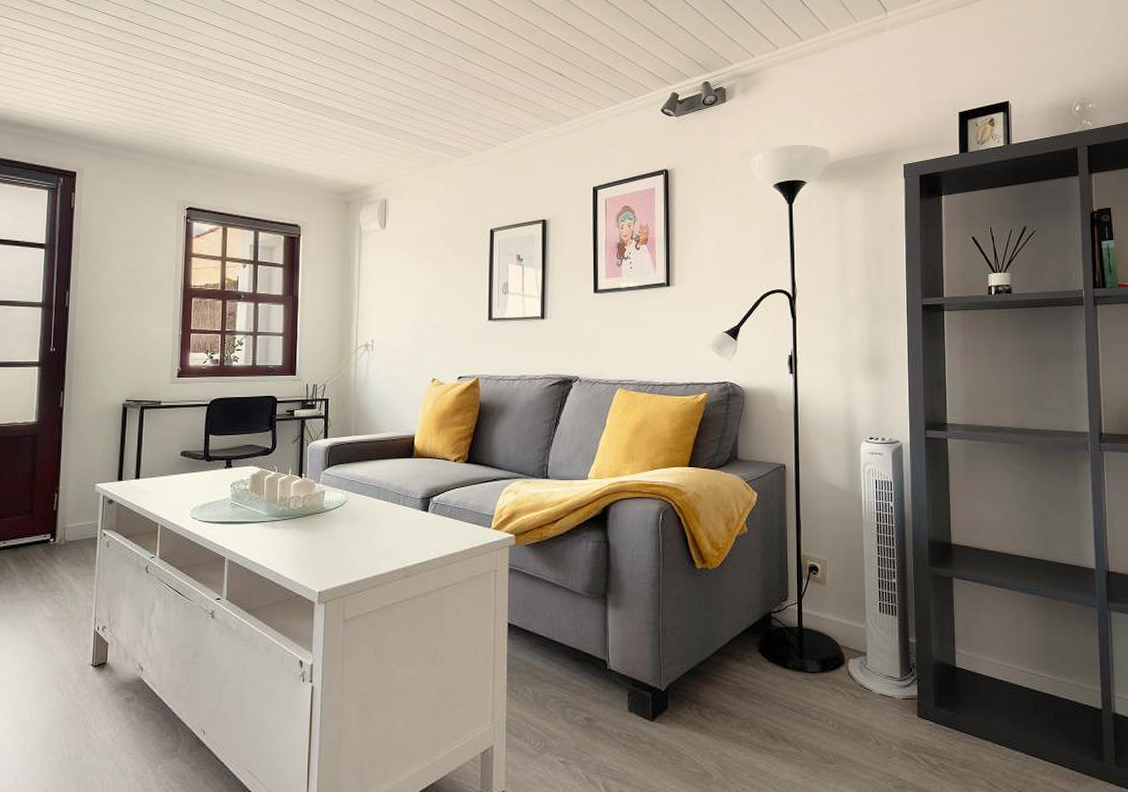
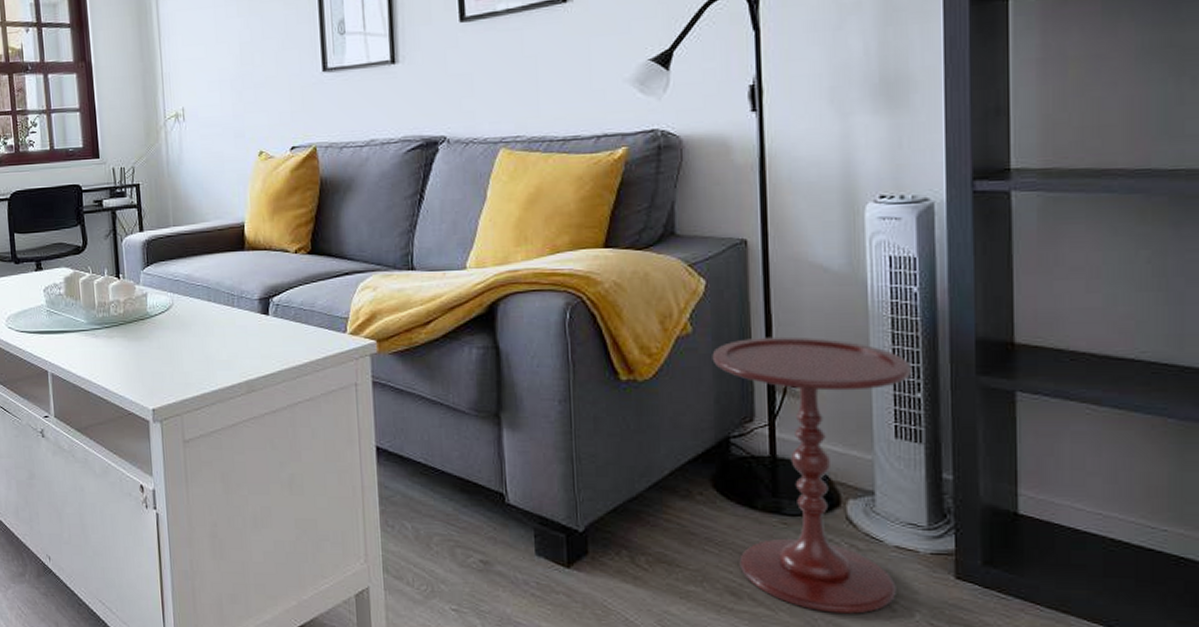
side table: none [760,536,889,748] -> present [712,336,911,614]

